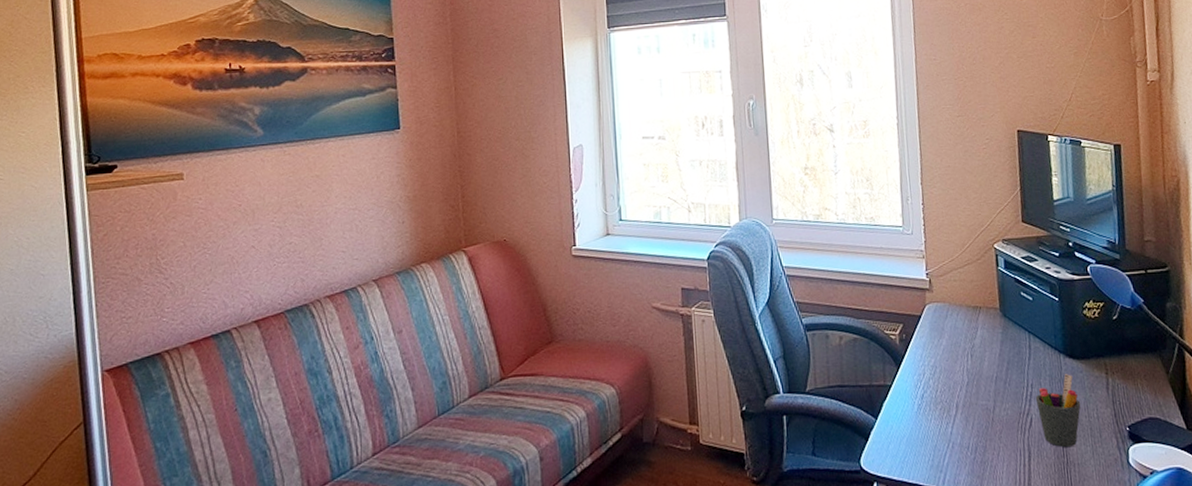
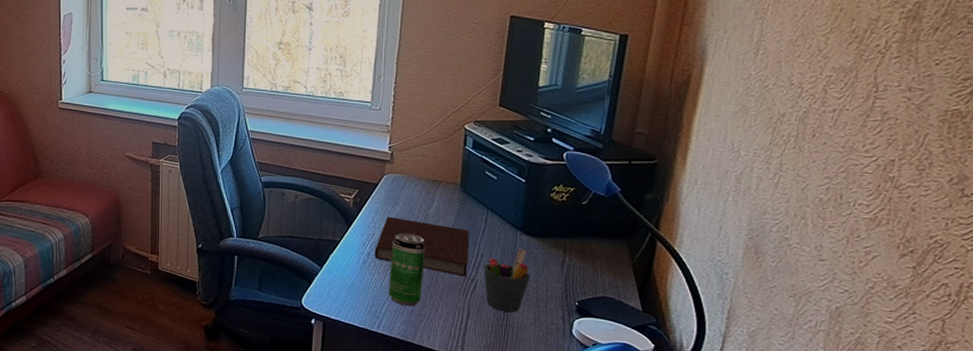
notebook: none [927,351,1022,412] -> present [374,216,469,277]
beverage can: none [943,368,981,454] -> present [388,232,426,307]

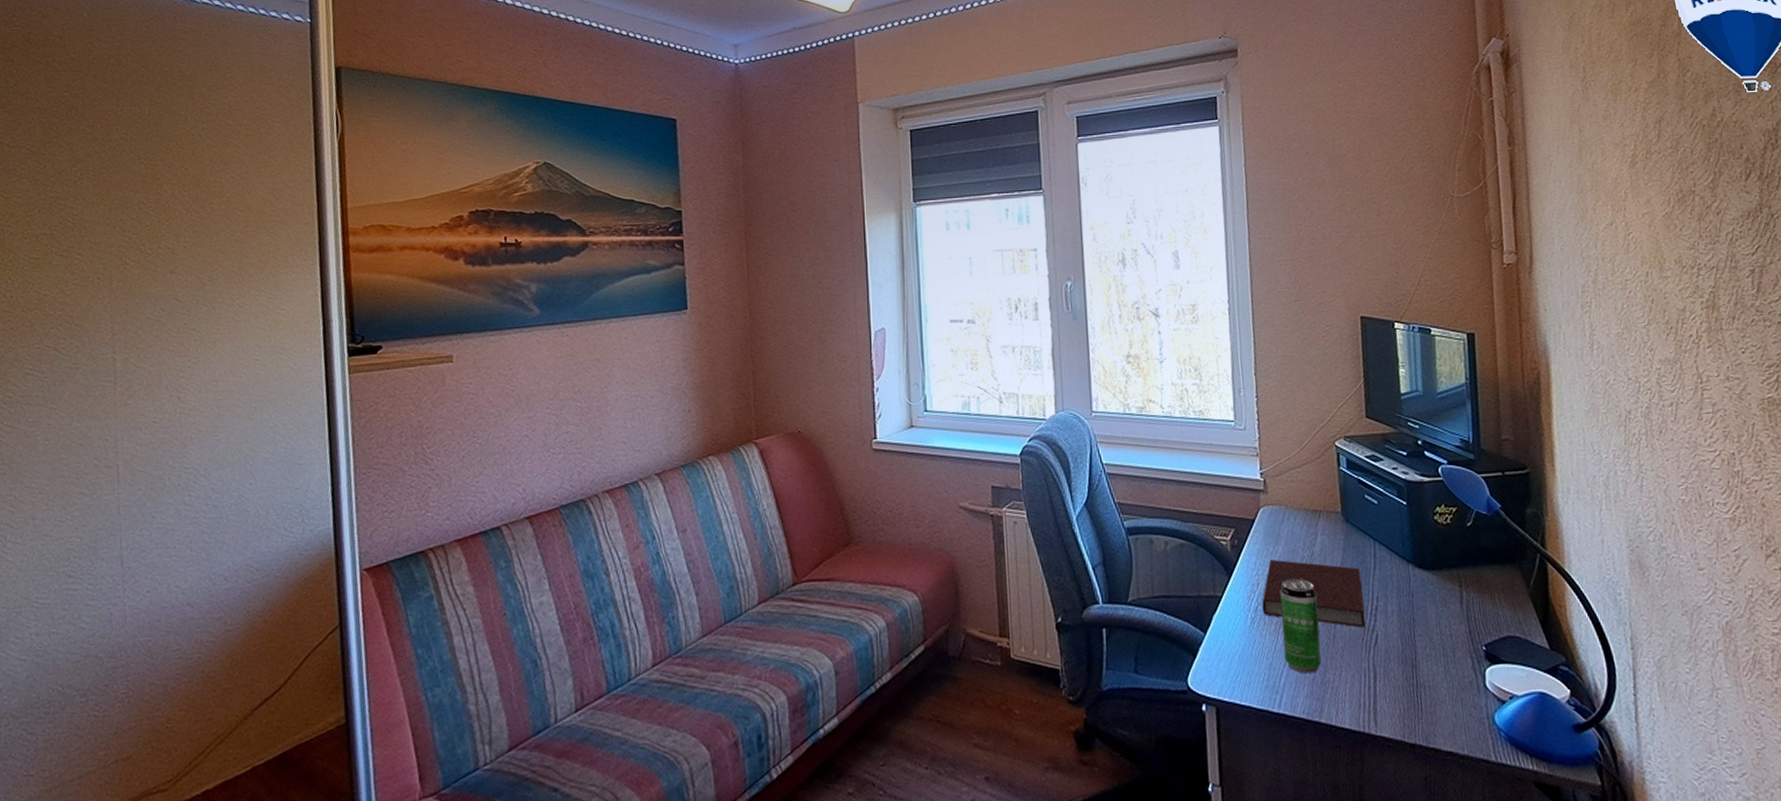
pen holder: present [483,249,531,313] -> none [1381,586,1432,668]

